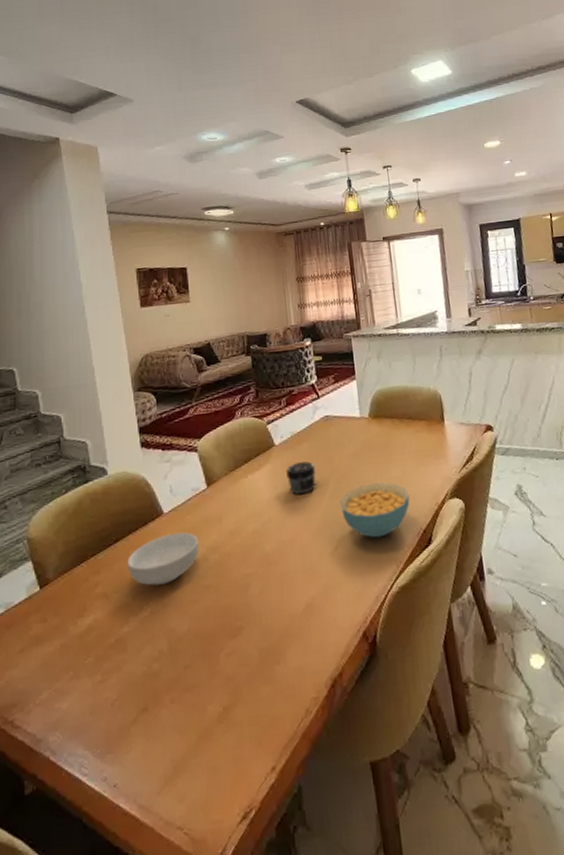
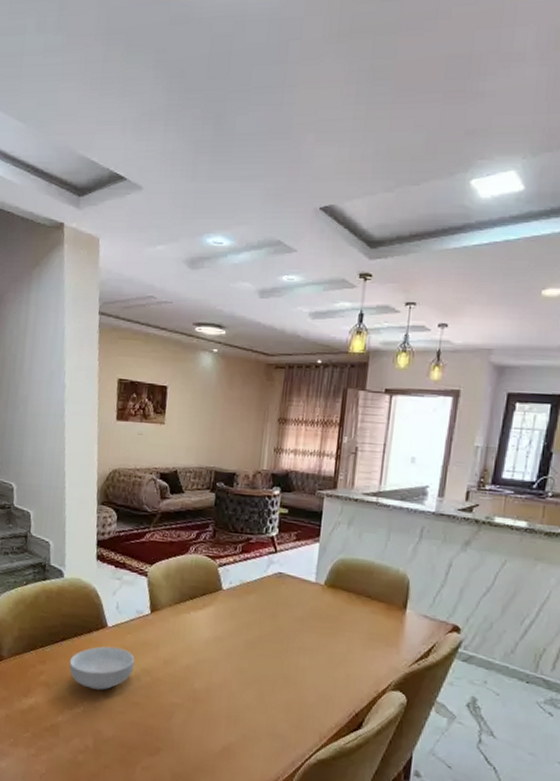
jar: present [286,461,316,494] -> none [228,612,259,644]
cereal bowl: present [339,482,410,538] -> none [275,651,349,708]

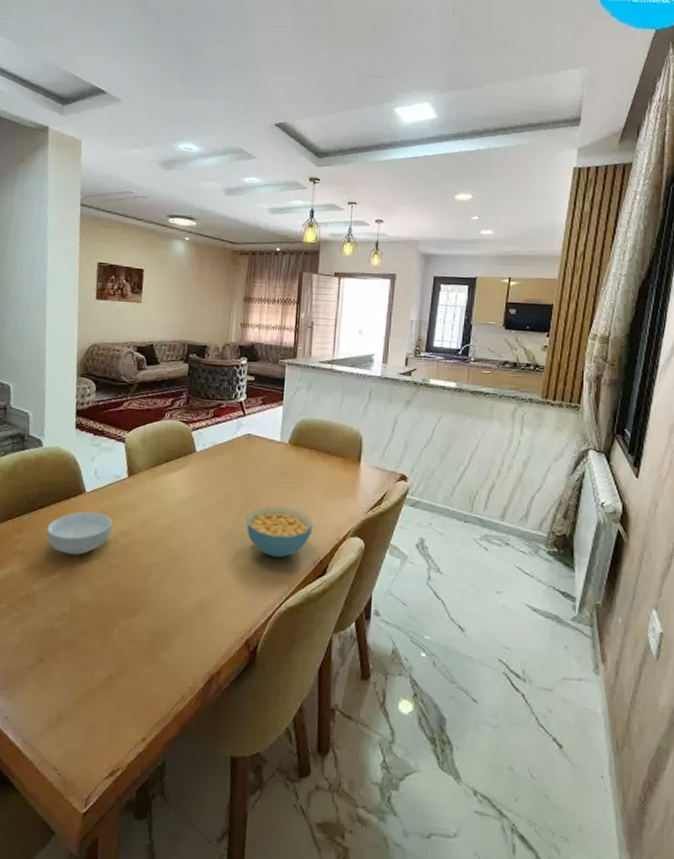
cereal bowl: none [275,651,349,708] -> present [246,506,313,558]

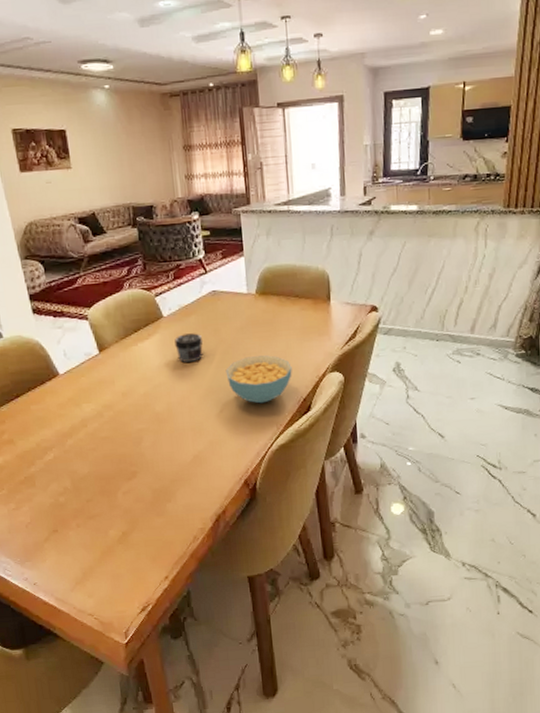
cereal bowl: present [46,511,113,555] -> none [29,391,95,435]
jar: none [202,472,230,502] -> present [174,333,204,362]

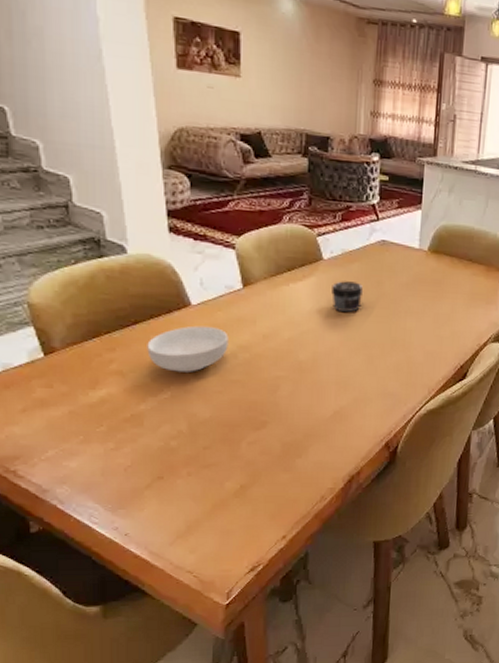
cereal bowl: none [29,391,95,435] -> present [147,325,229,372]
cereal bowl: present [225,355,292,404] -> none [383,315,454,365]

